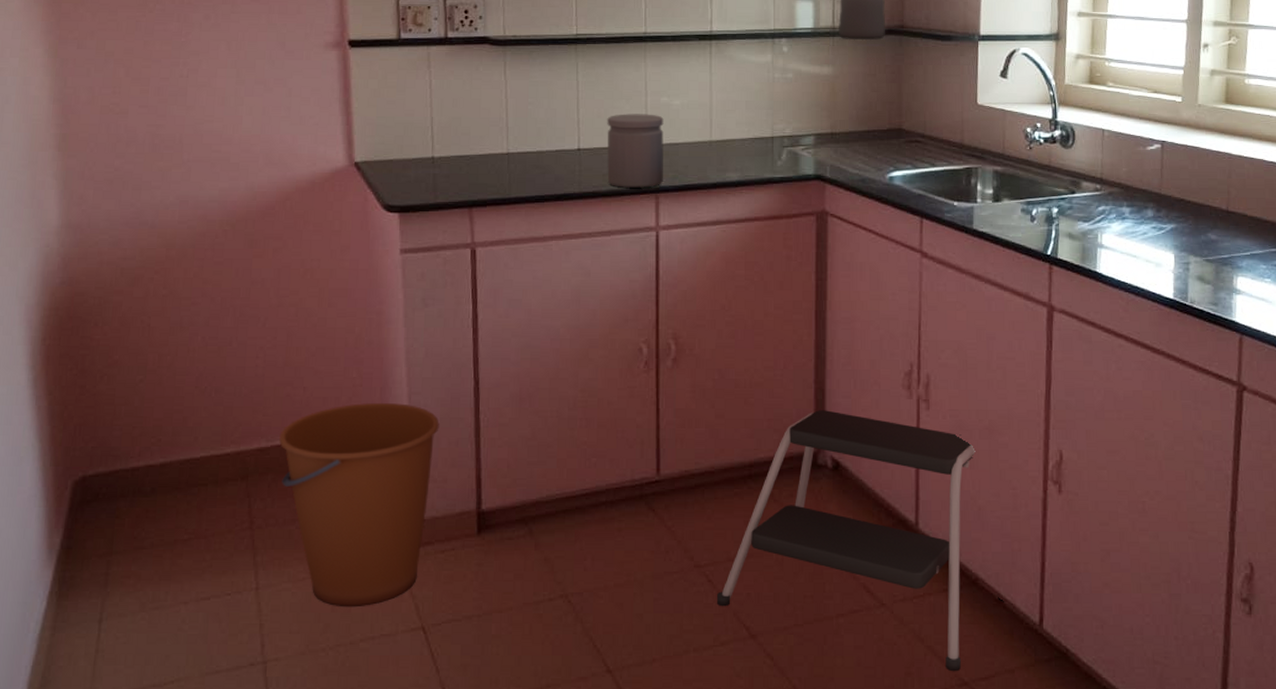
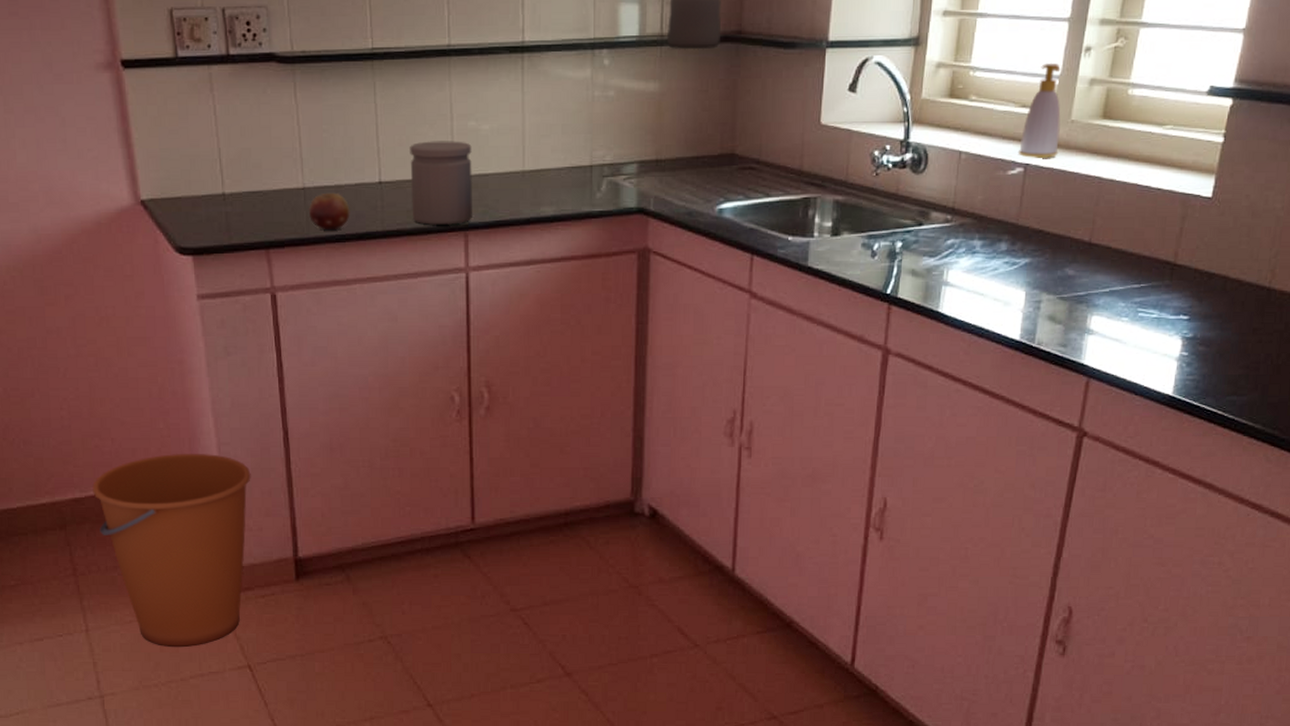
fruit: none [512,157,550,192] -> present [309,192,350,231]
step stool: present [717,410,1007,672] -> none [533,459,820,707]
soap bottle: none [1154,56,1190,136] -> present [1017,62,1061,158]

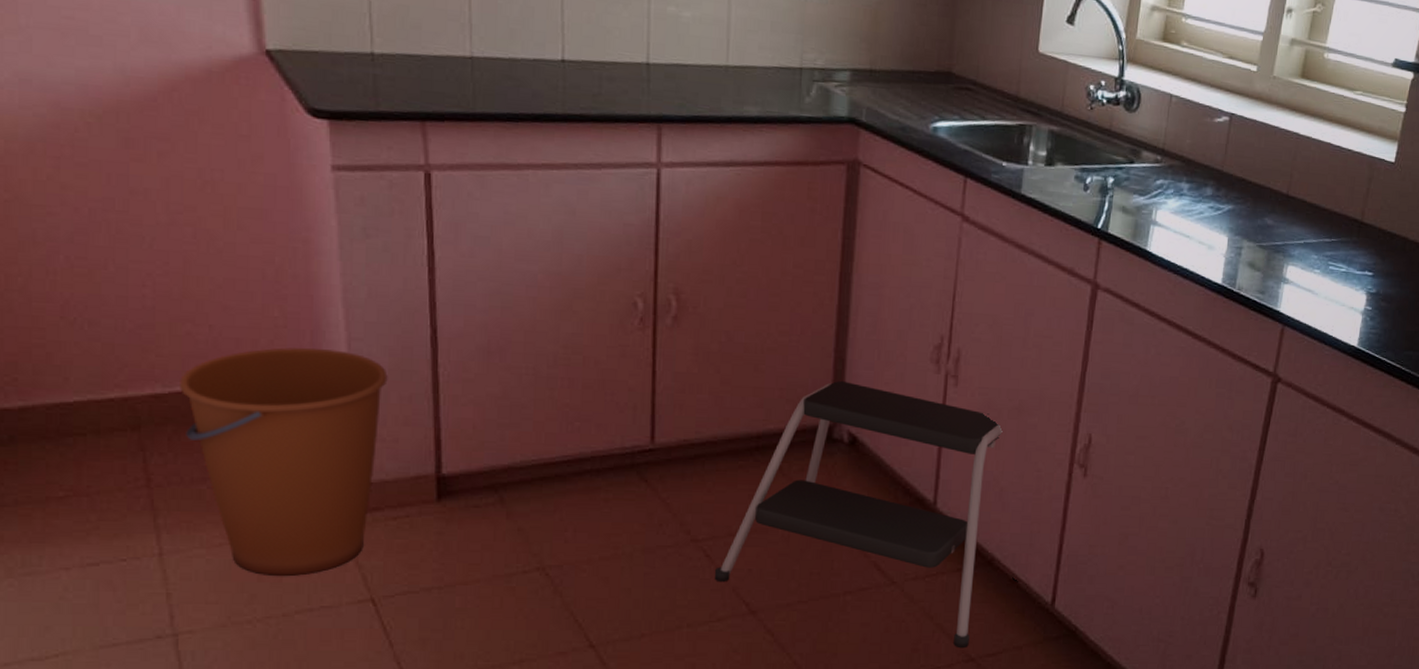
fruit: present [309,192,350,231] -> none [477,65,526,108]
jar: present [410,141,472,226] -> none [598,22,670,116]
step stool: none [533,459,820,707] -> present [715,381,1021,649]
soap bottle: present [1017,62,1061,158] -> none [1224,18,1265,110]

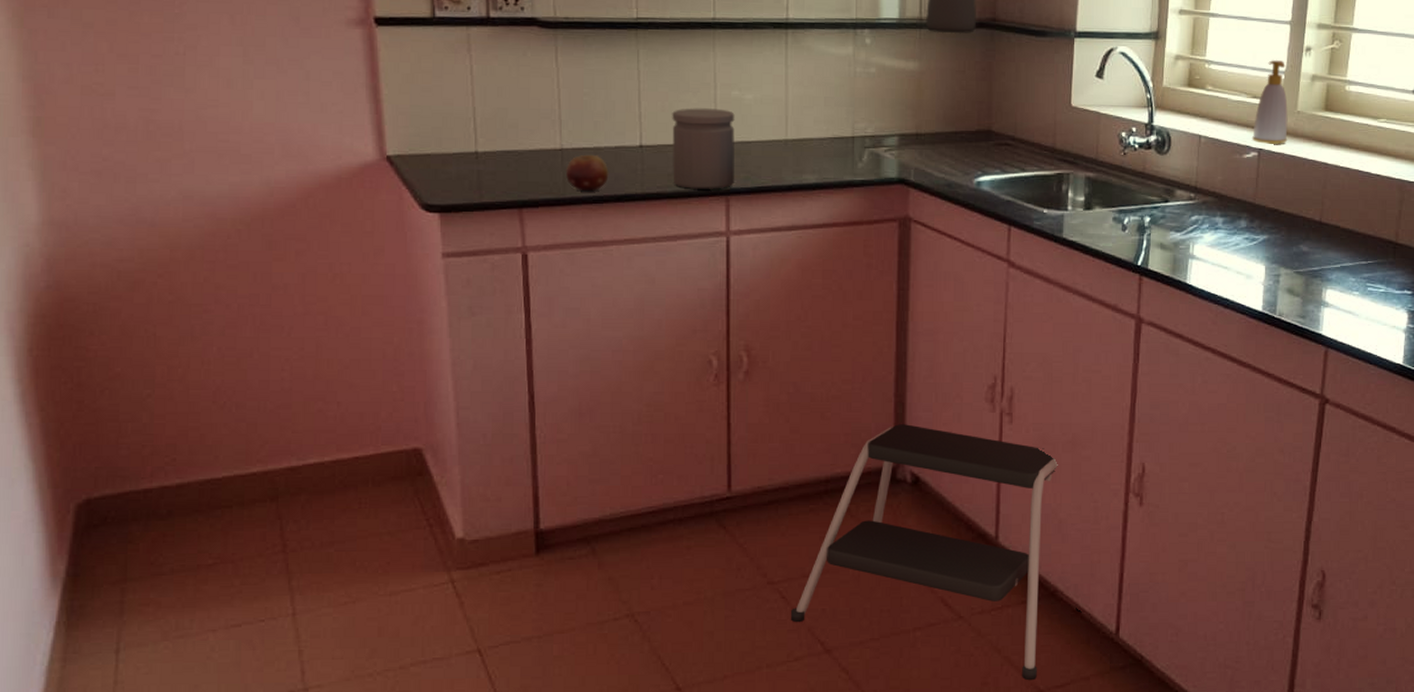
bucket: present [180,347,388,577] -> none [312,418,491,632]
fruit: none [477,65,526,108] -> present [566,154,609,192]
jar: none [598,22,670,116] -> present [672,108,735,190]
soap bottle: none [1224,18,1265,110] -> present [1251,59,1288,144]

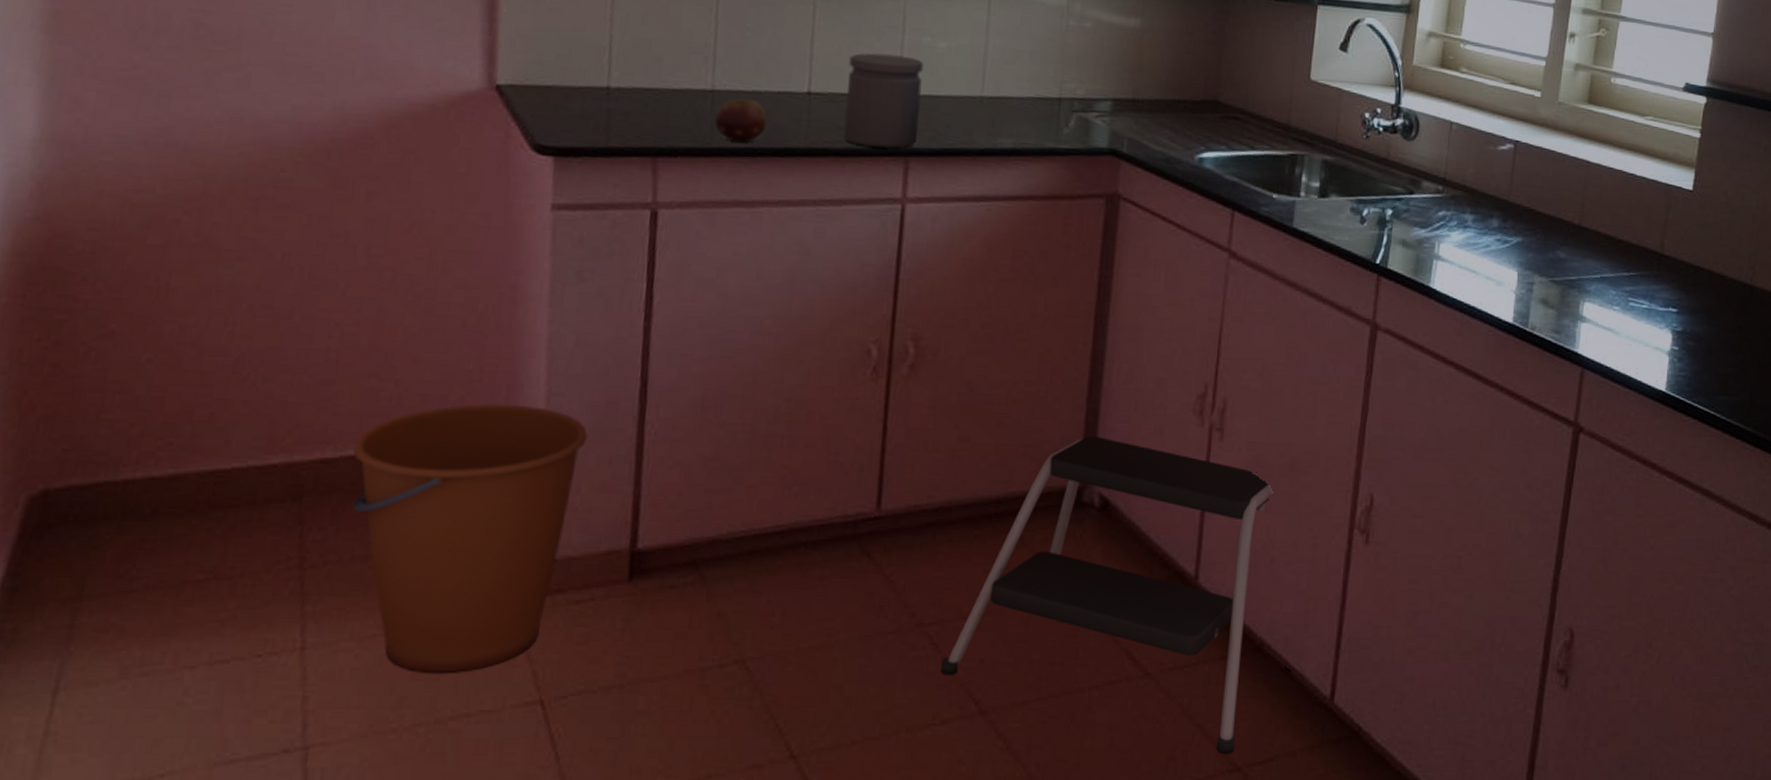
bucket: none [312,418,491,632] -> present [352,404,588,675]
soap bottle: present [1251,59,1288,144] -> none [1507,44,1548,137]

